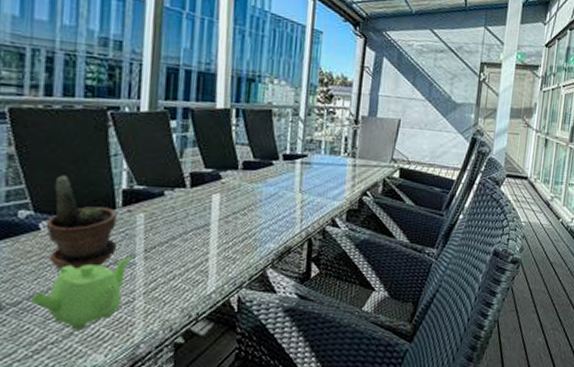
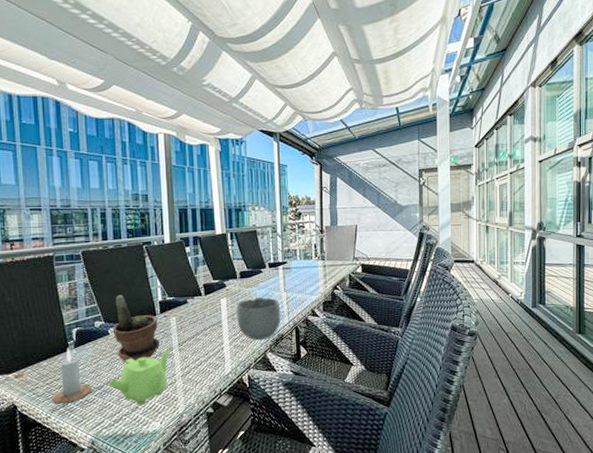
bowl: none [231,197,292,252] -> present [237,297,281,340]

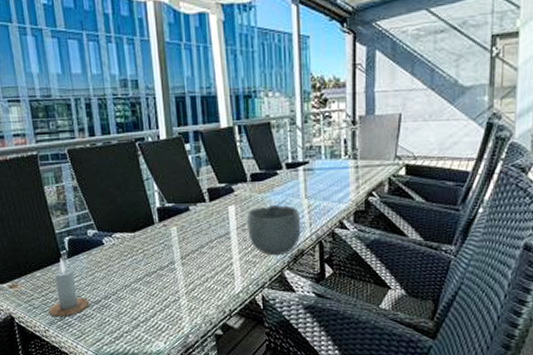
teapot: present [109,349,171,405] -> none [107,262,172,323]
potted plant: present [112,294,159,362] -> none [107,200,160,275]

